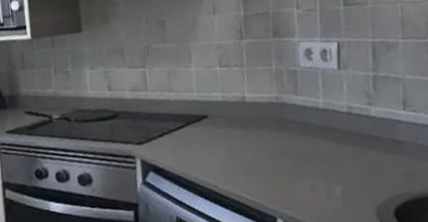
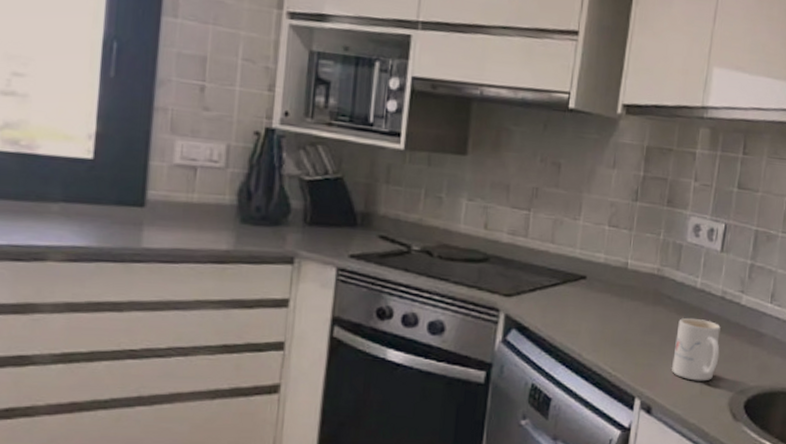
mug: none [307,136,357,196] -> present [671,317,721,381]

